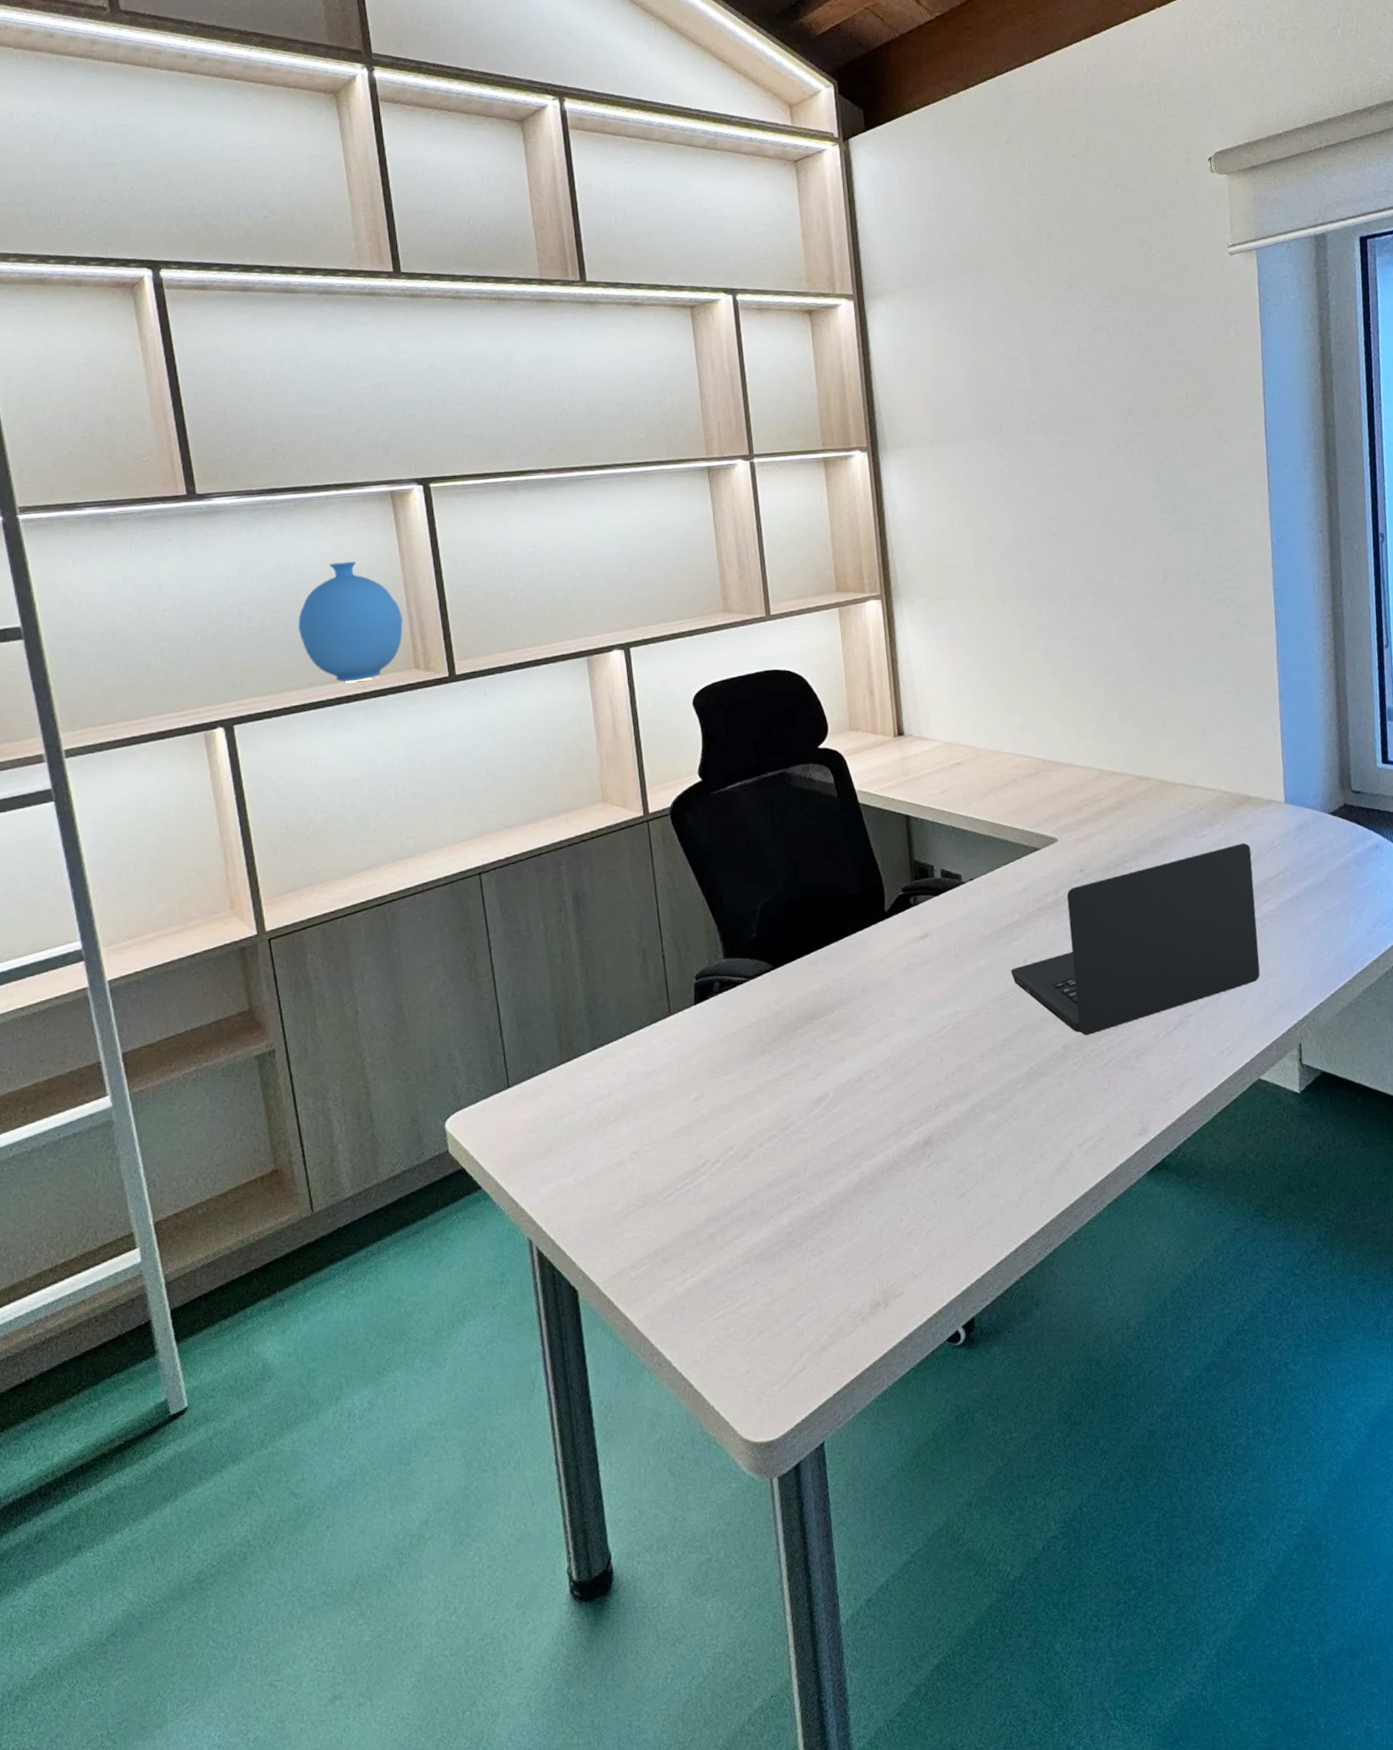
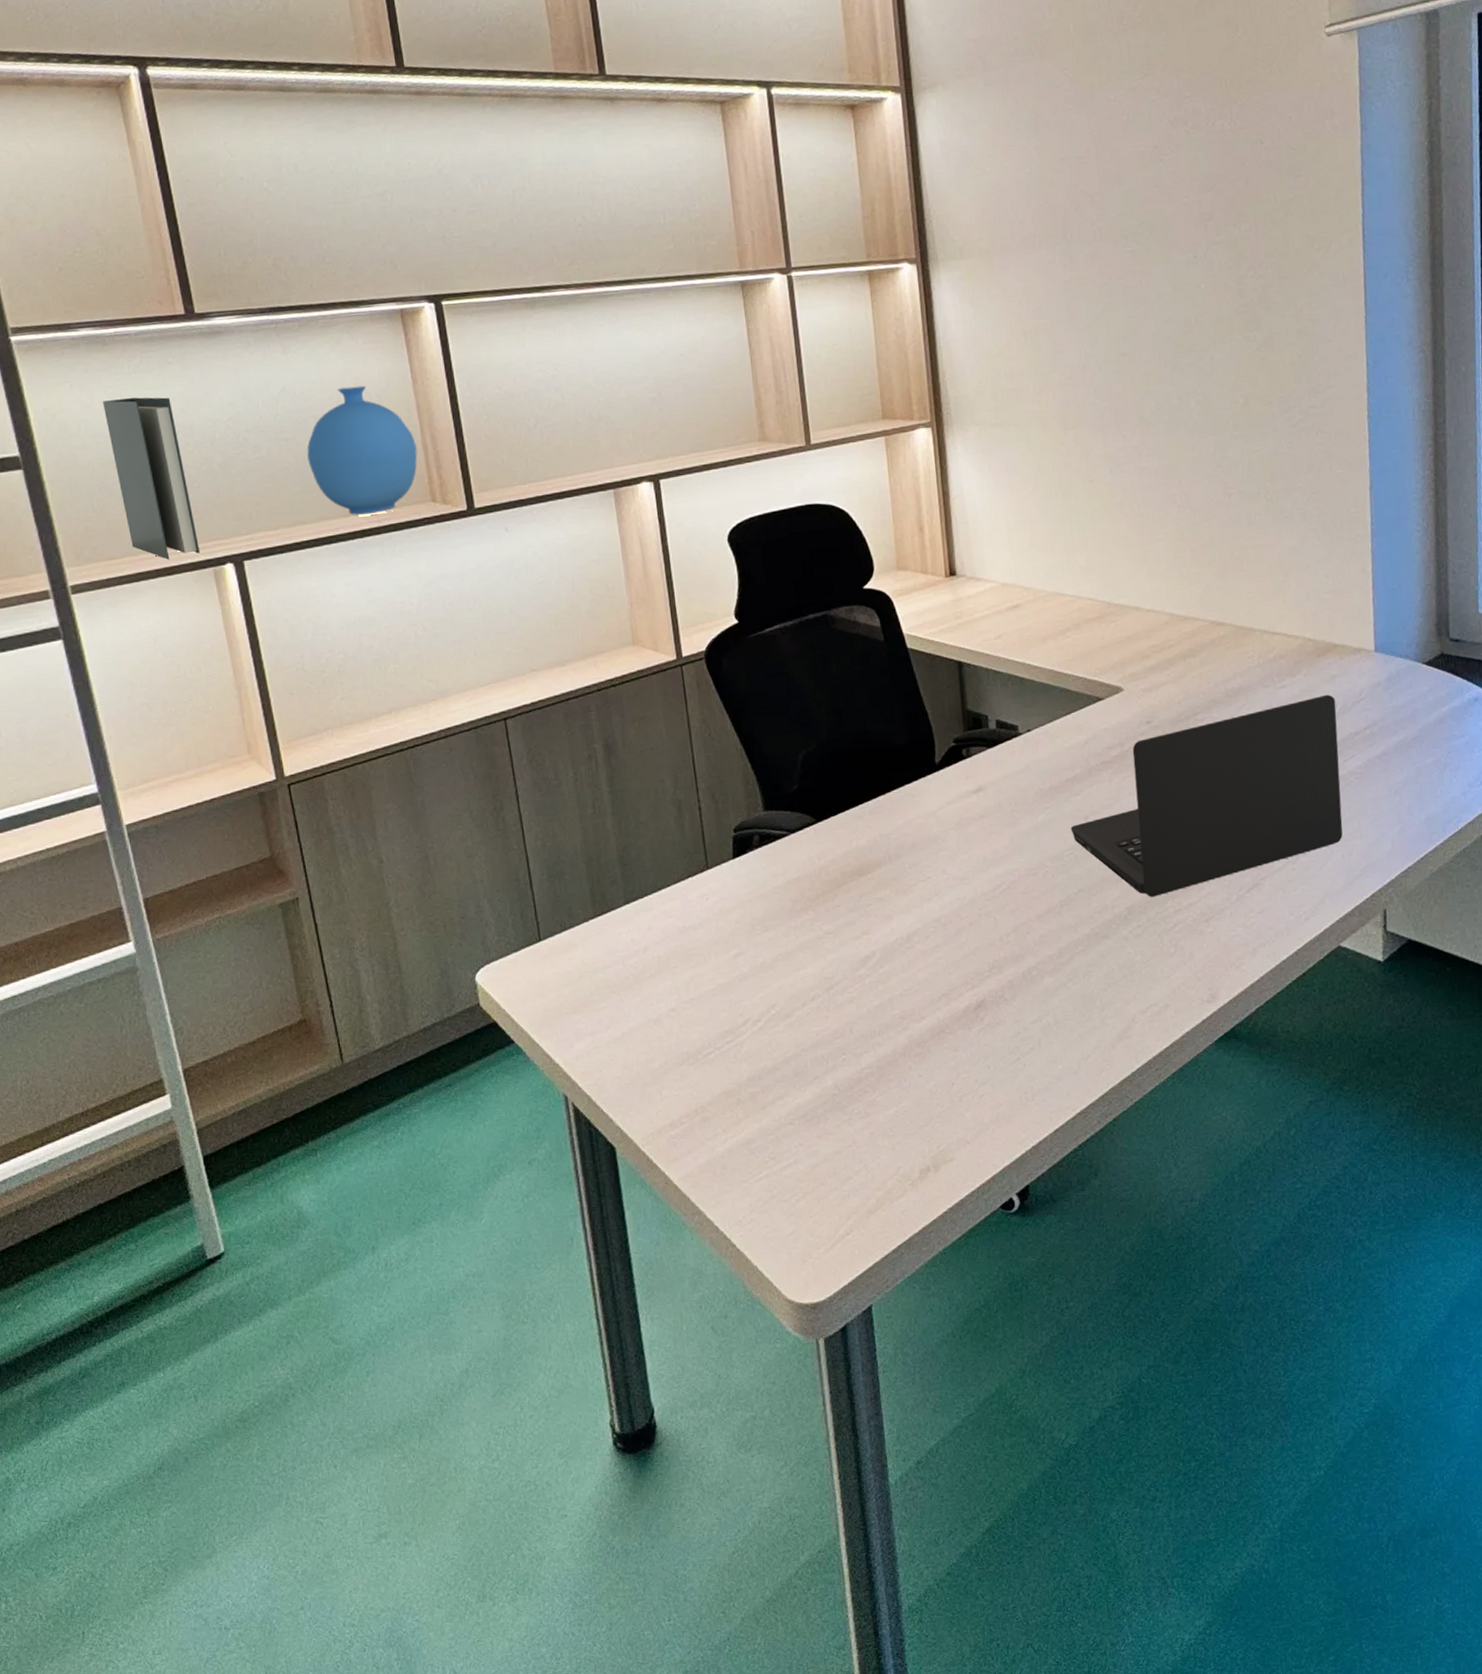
binder: none [104,571,192,724] -> present [103,397,200,559]

